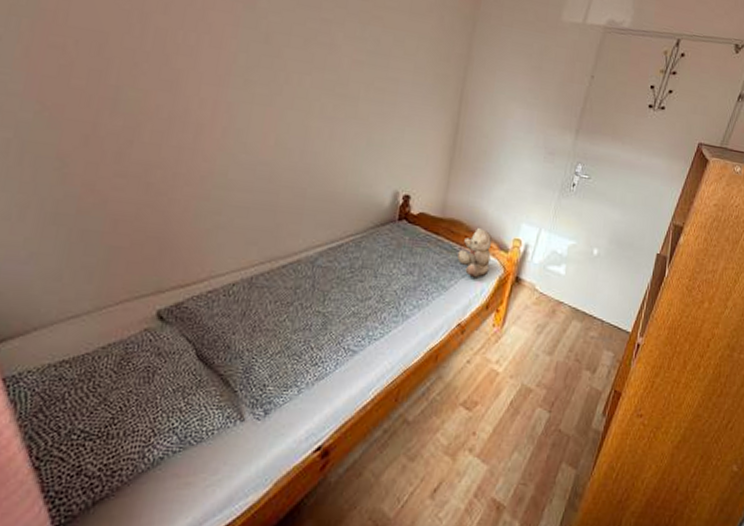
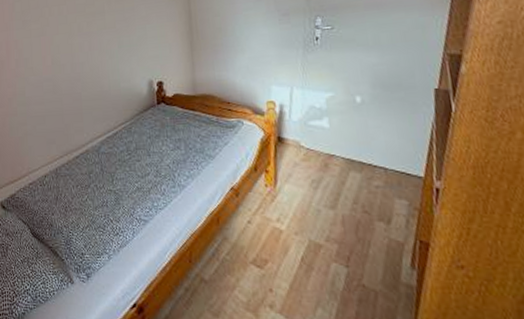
teddy bear: present [457,228,493,278] -> none [216,98,250,144]

